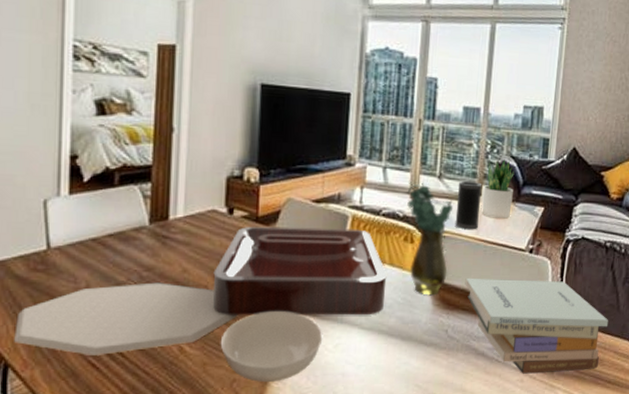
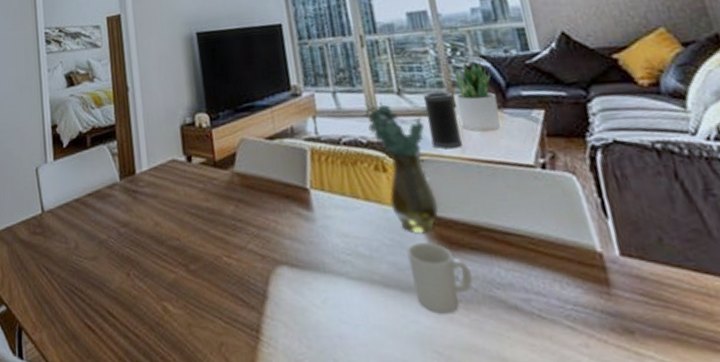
placemat: present [14,282,238,355] -> none [24,238,214,317]
decorative tray: present [212,226,387,315] -> none [183,163,370,269]
bowl: present [220,311,323,382] -> none [200,262,308,346]
mug: none [412,303,458,358] -> present [407,243,472,314]
books: present [465,277,609,374] -> none [463,202,708,335]

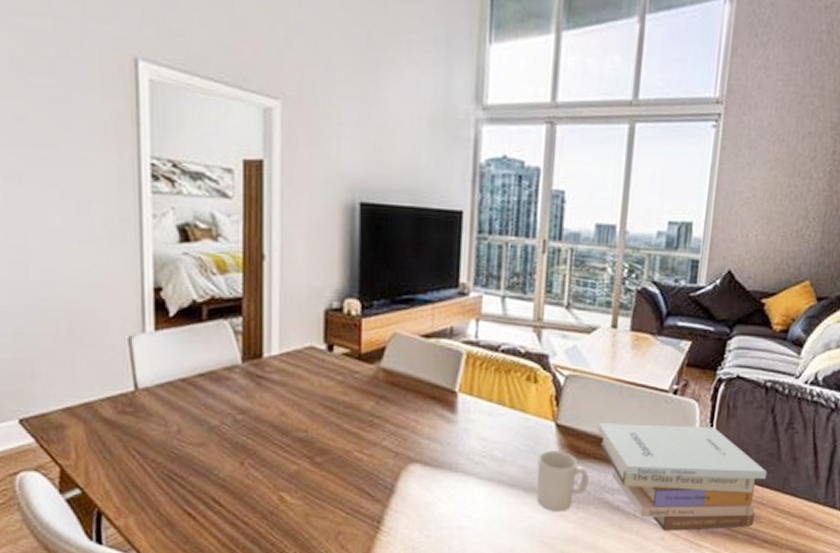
vase: present [364,102,439,234] -> none [529,311,584,442]
speaker: present [422,91,462,150] -> none [585,311,618,368]
planter: present [454,60,501,133] -> none [617,286,657,356]
books: none [463,202,708,335] -> present [597,422,768,531]

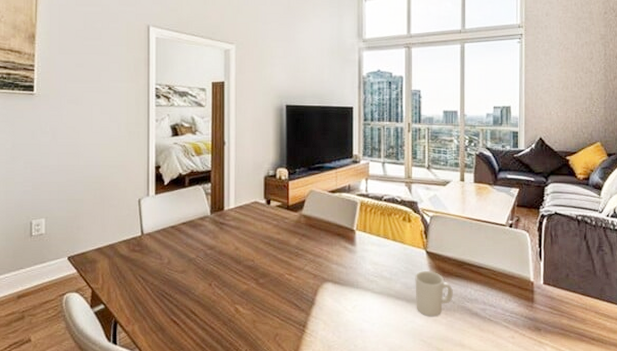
books: present [597,422,768,531] -> none [456,249,587,331]

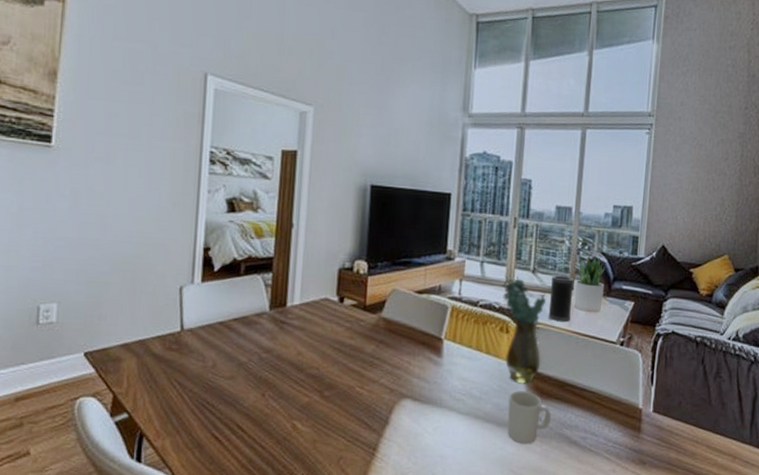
vase: none [403,172,442,265] -> present [503,274,547,384]
speaker: none [444,170,464,210] -> present [548,275,574,322]
planter: none [465,151,491,200] -> present [573,256,605,313]

